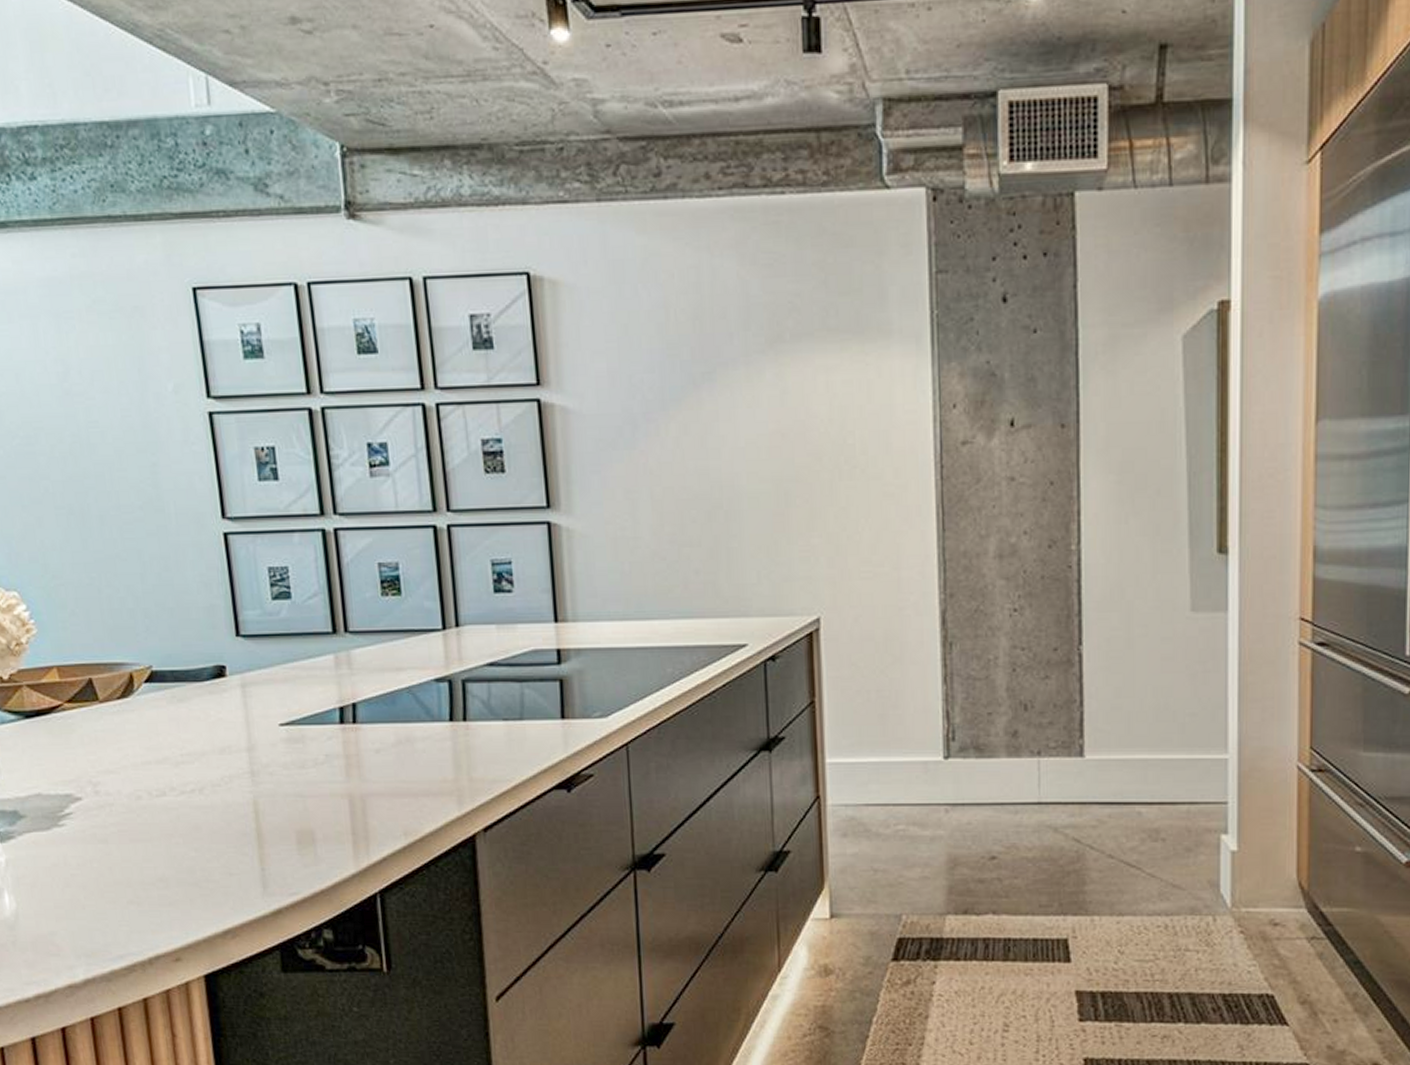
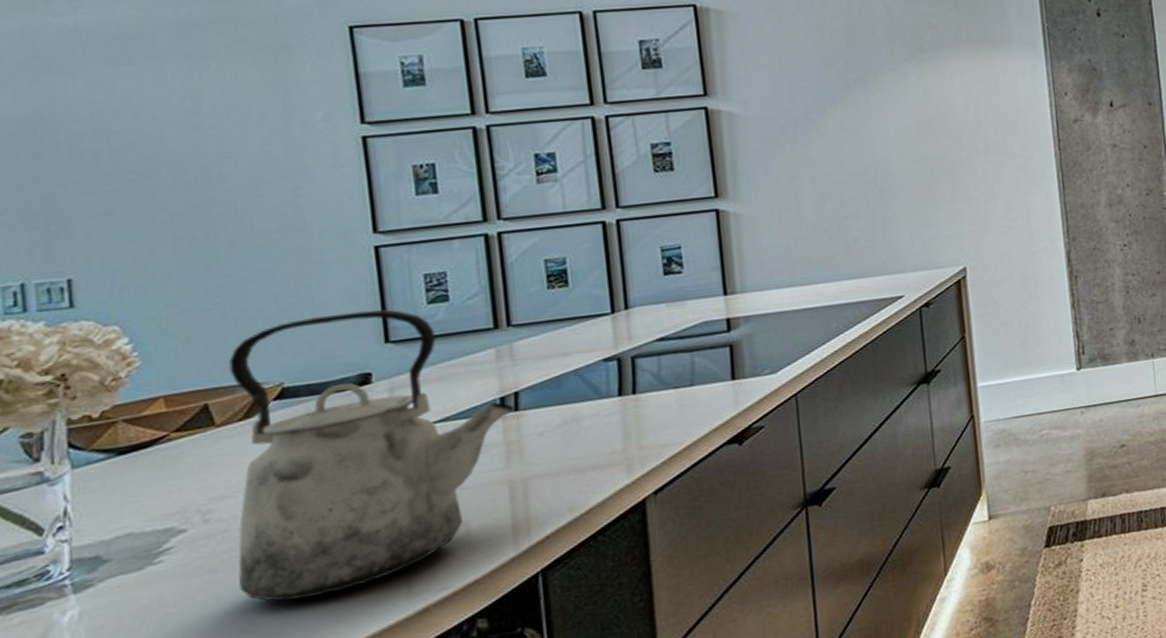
kettle: none [106,600,354,881] -> present [229,308,516,602]

